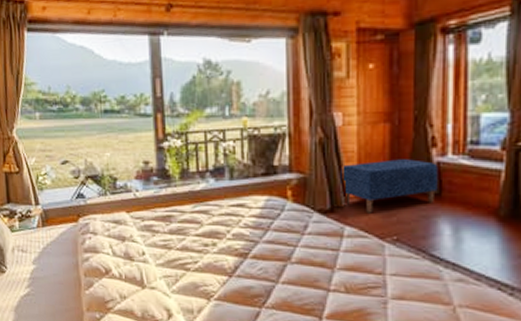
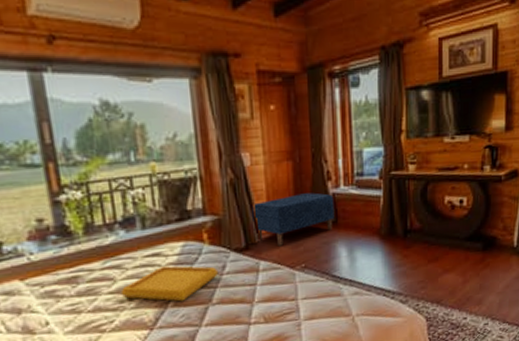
serving tray: none [206,218,300,255] -> present [120,265,219,302]

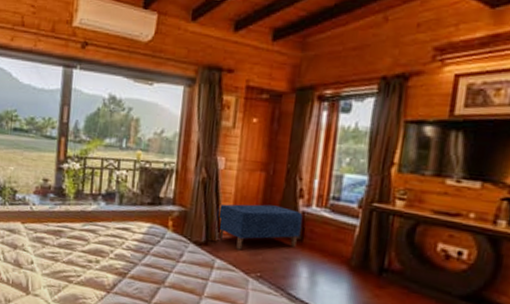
serving tray: present [120,265,219,302] -> none [90,240,176,276]

